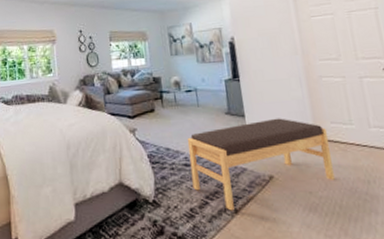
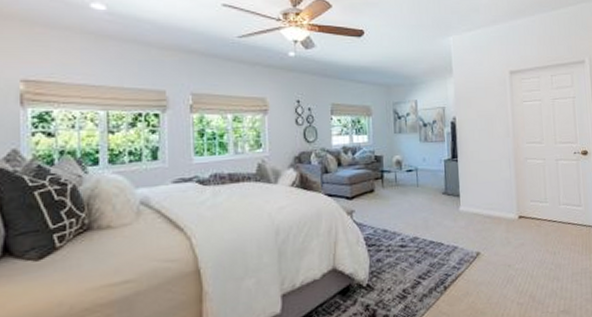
bench: present [187,118,335,211] -> none [404,197,529,289]

